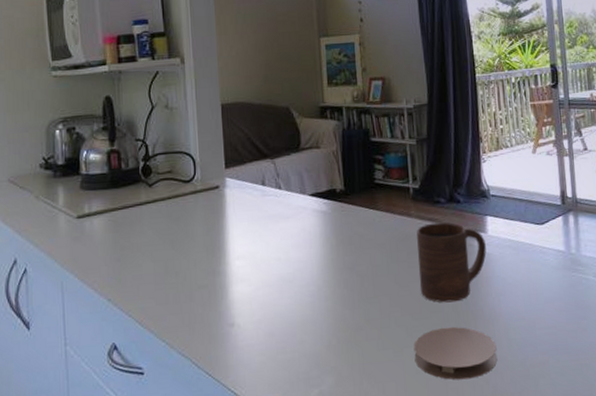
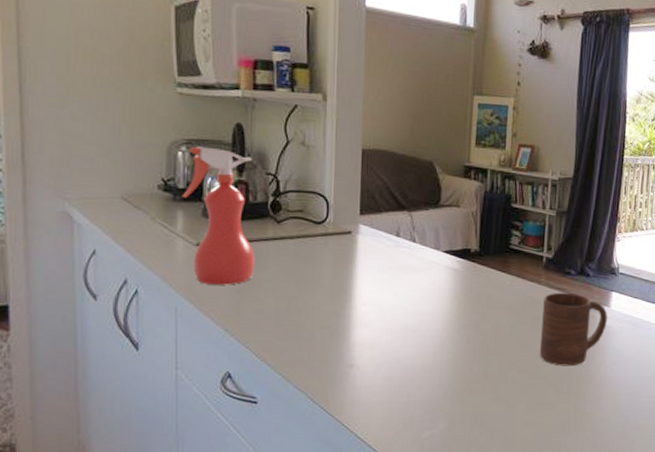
spray bottle: none [61,122,132,256] -> present [182,146,255,285]
coaster: present [413,326,498,380] -> none [525,388,602,435]

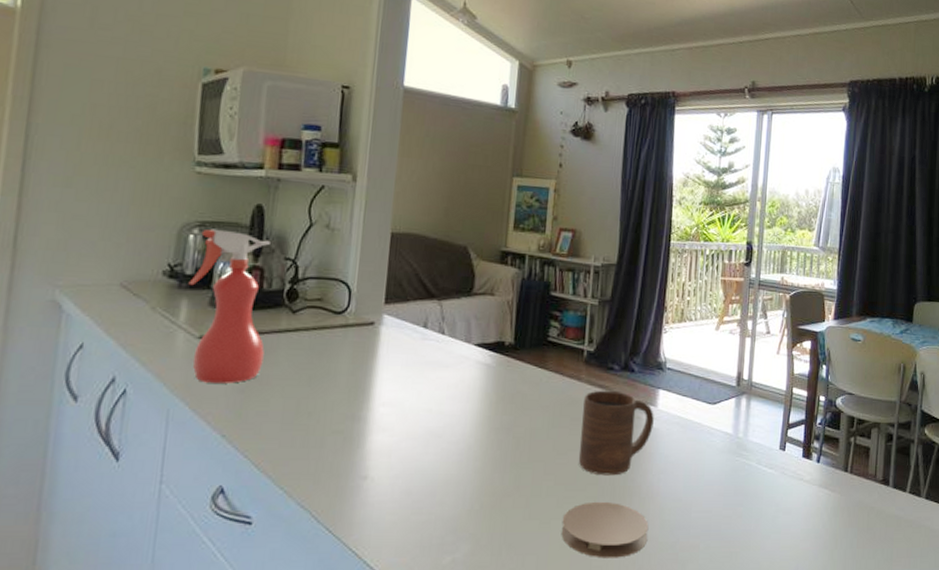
coaster: none [525,388,602,435] -> present [561,501,649,558]

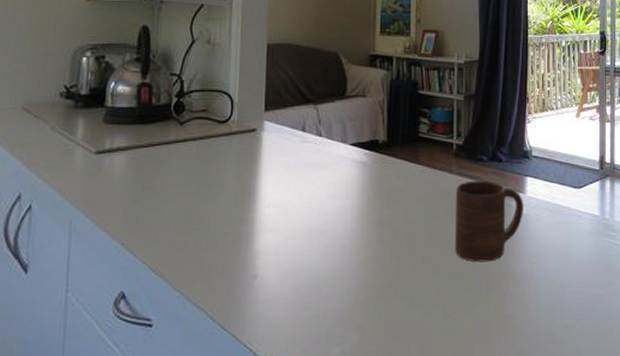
spray bottle: present [188,228,270,384] -> none [84,51,157,195]
coaster: present [561,501,649,558] -> none [442,287,525,342]

